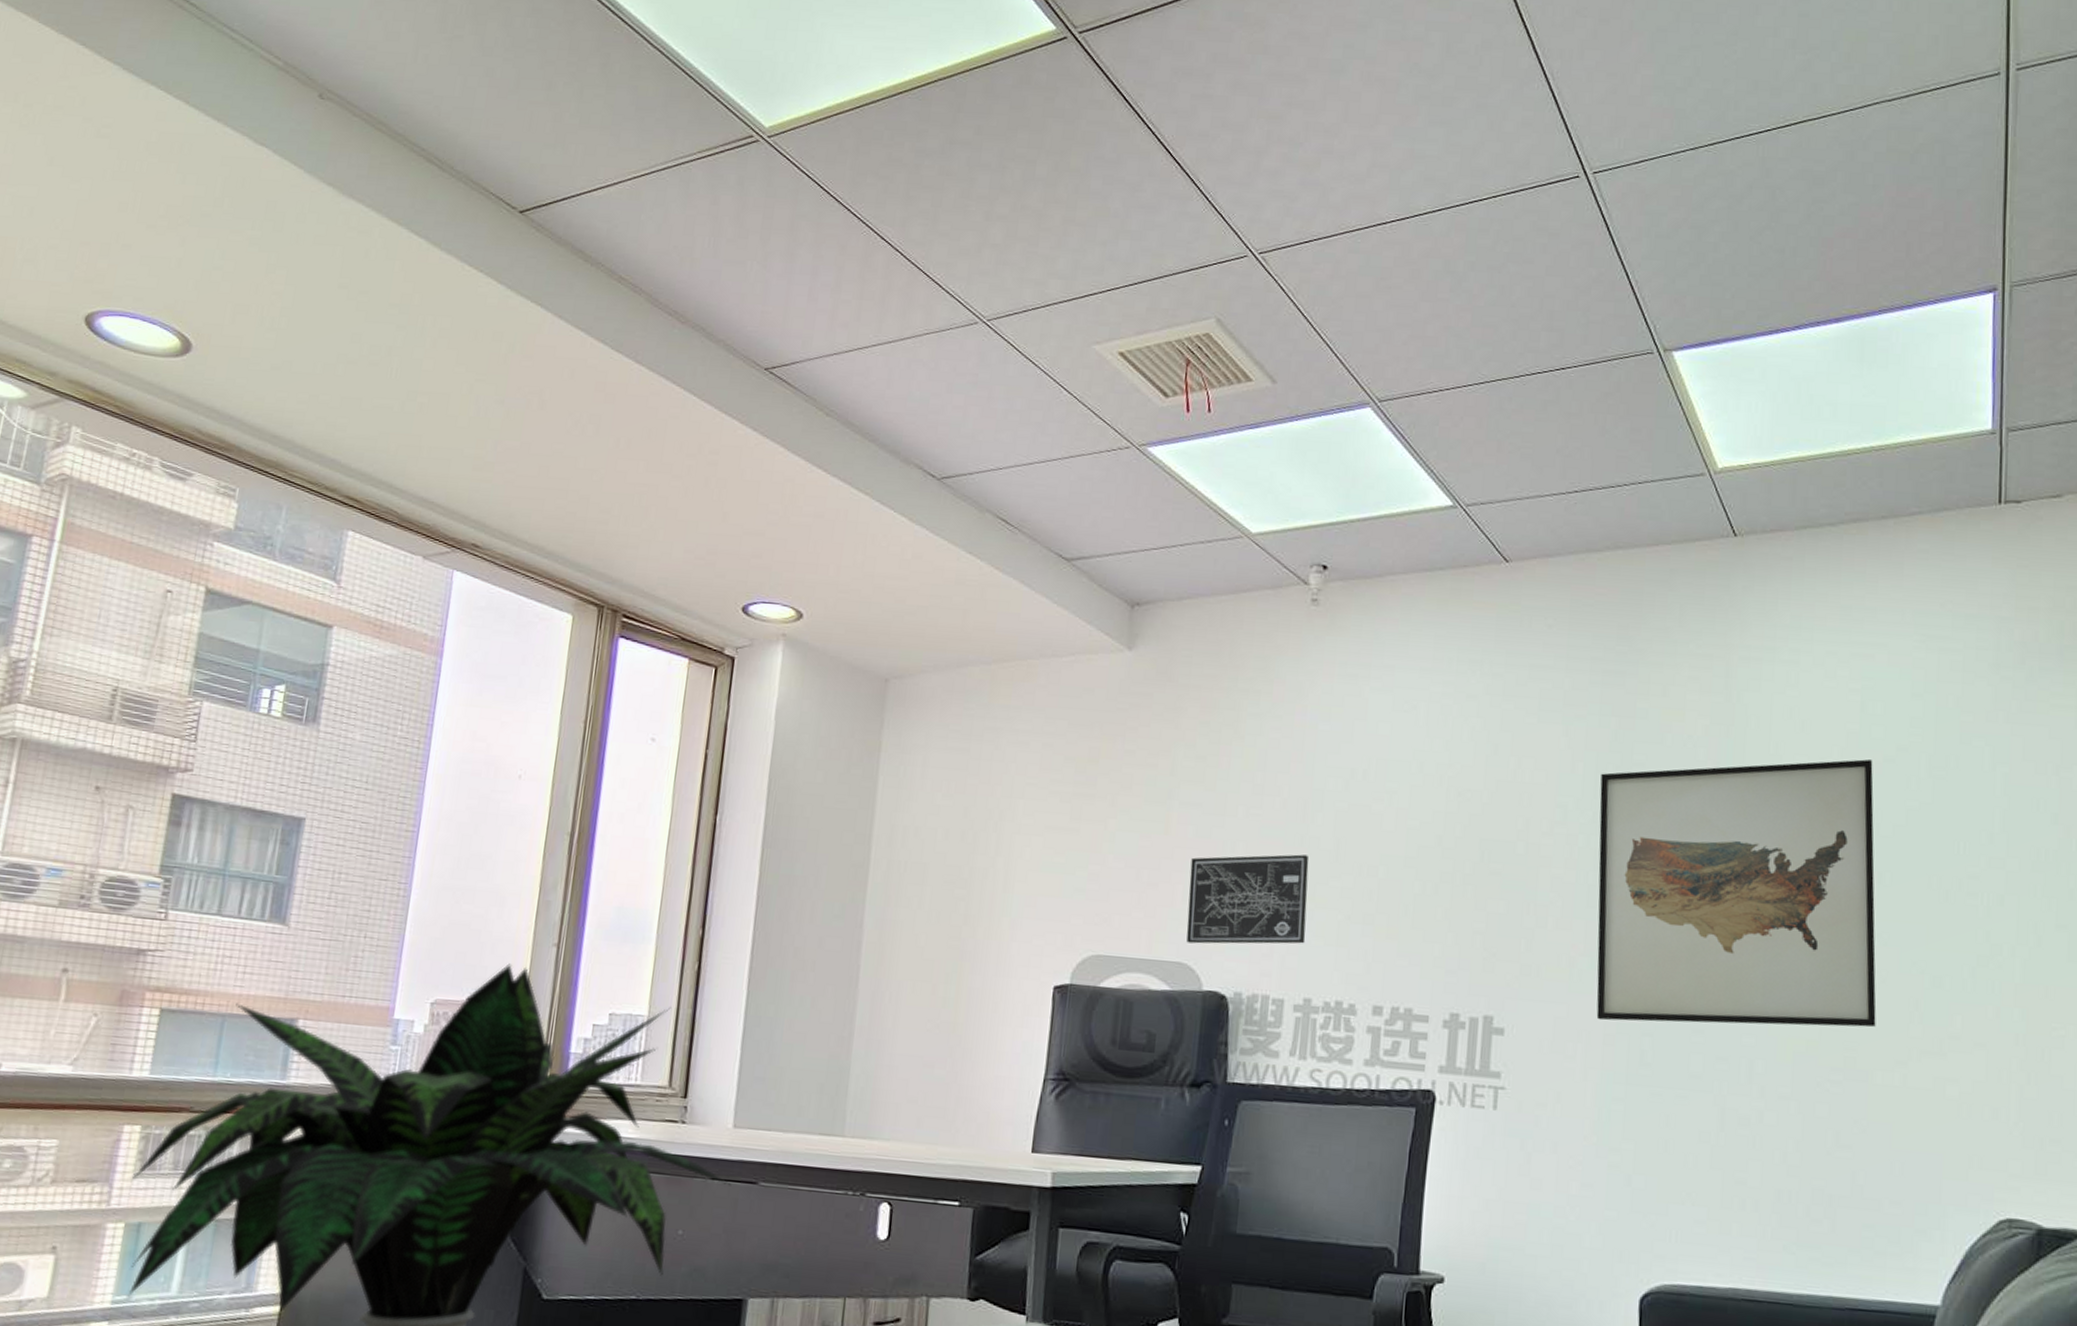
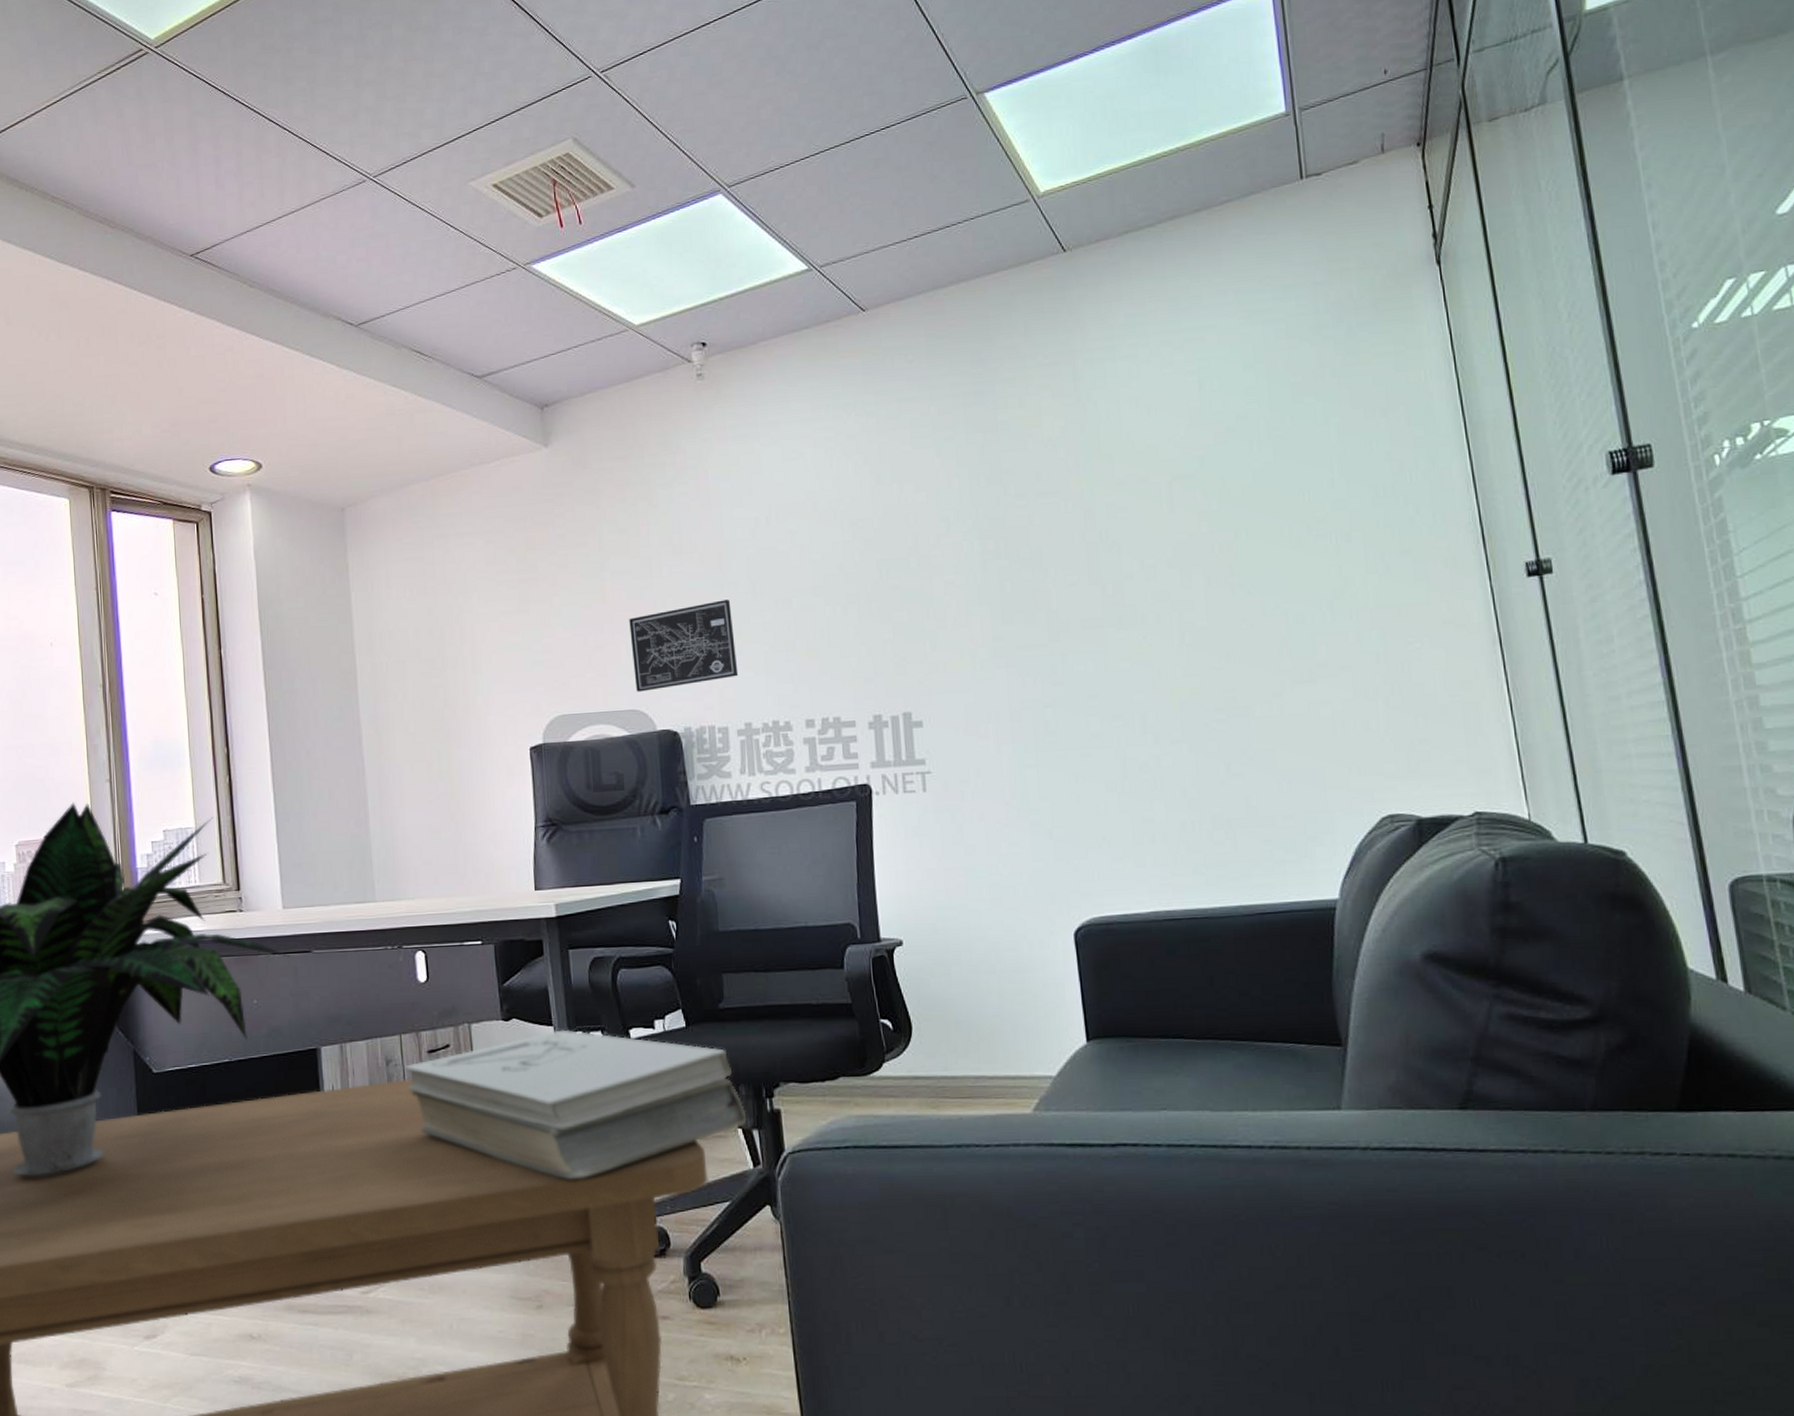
wall art: present [1596,759,1877,1028] -> none [975,432,1250,701]

